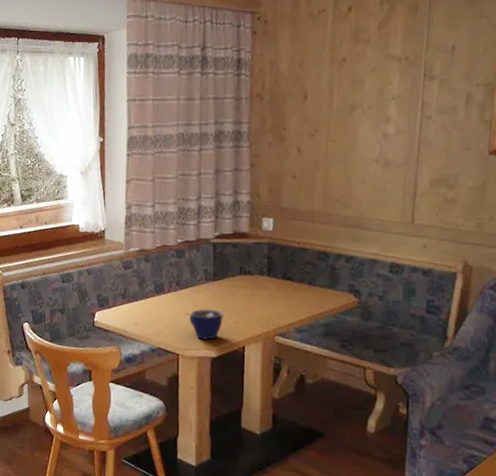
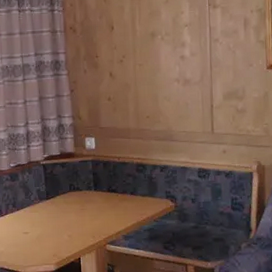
cup: present [189,309,223,340] -> none [28,226,59,255]

